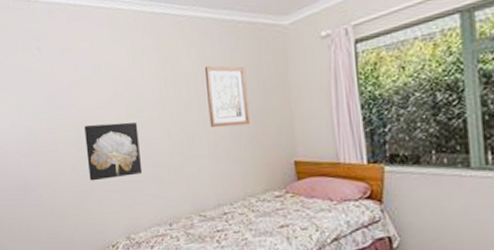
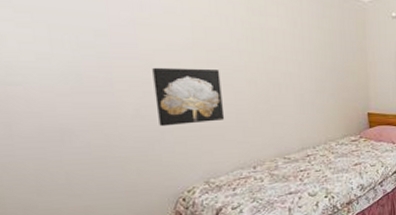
wall art: present [204,66,250,127] -> none [292,26,332,81]

